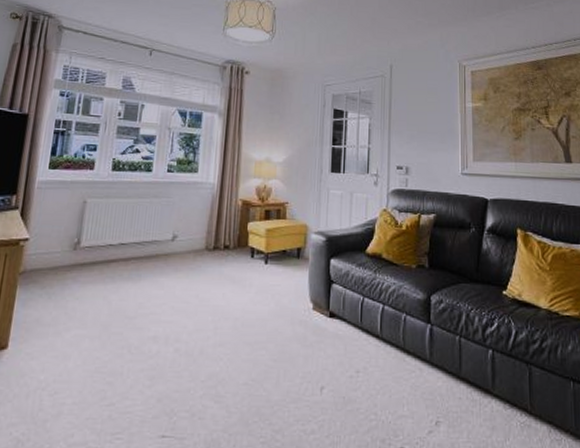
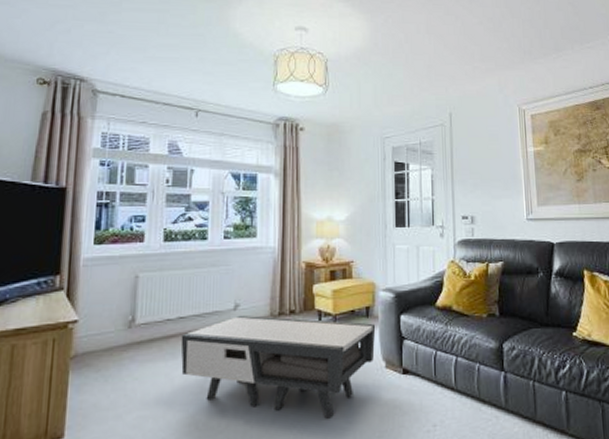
coffee table: none [119,247,306,354] -> present [180,316,376,419]

